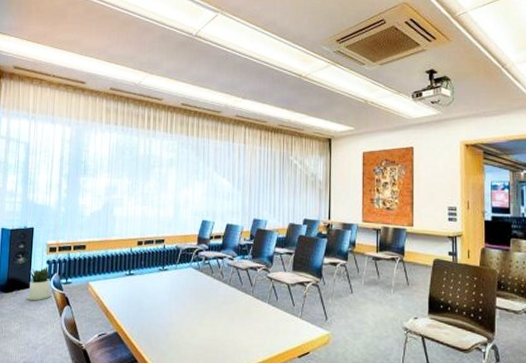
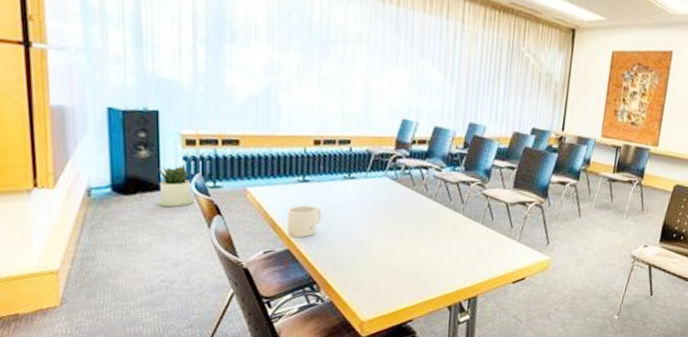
mug: none [116,294,143,322] -> present [286,205,322,238]

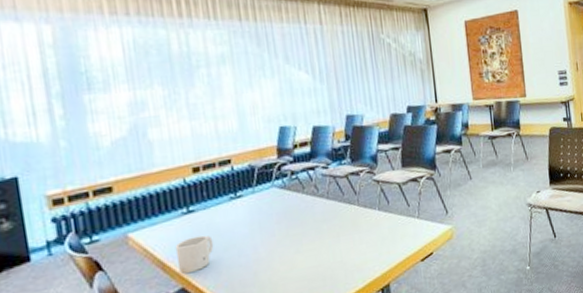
planter: present [158,164,194,208] -> none [25,227,70,279]

